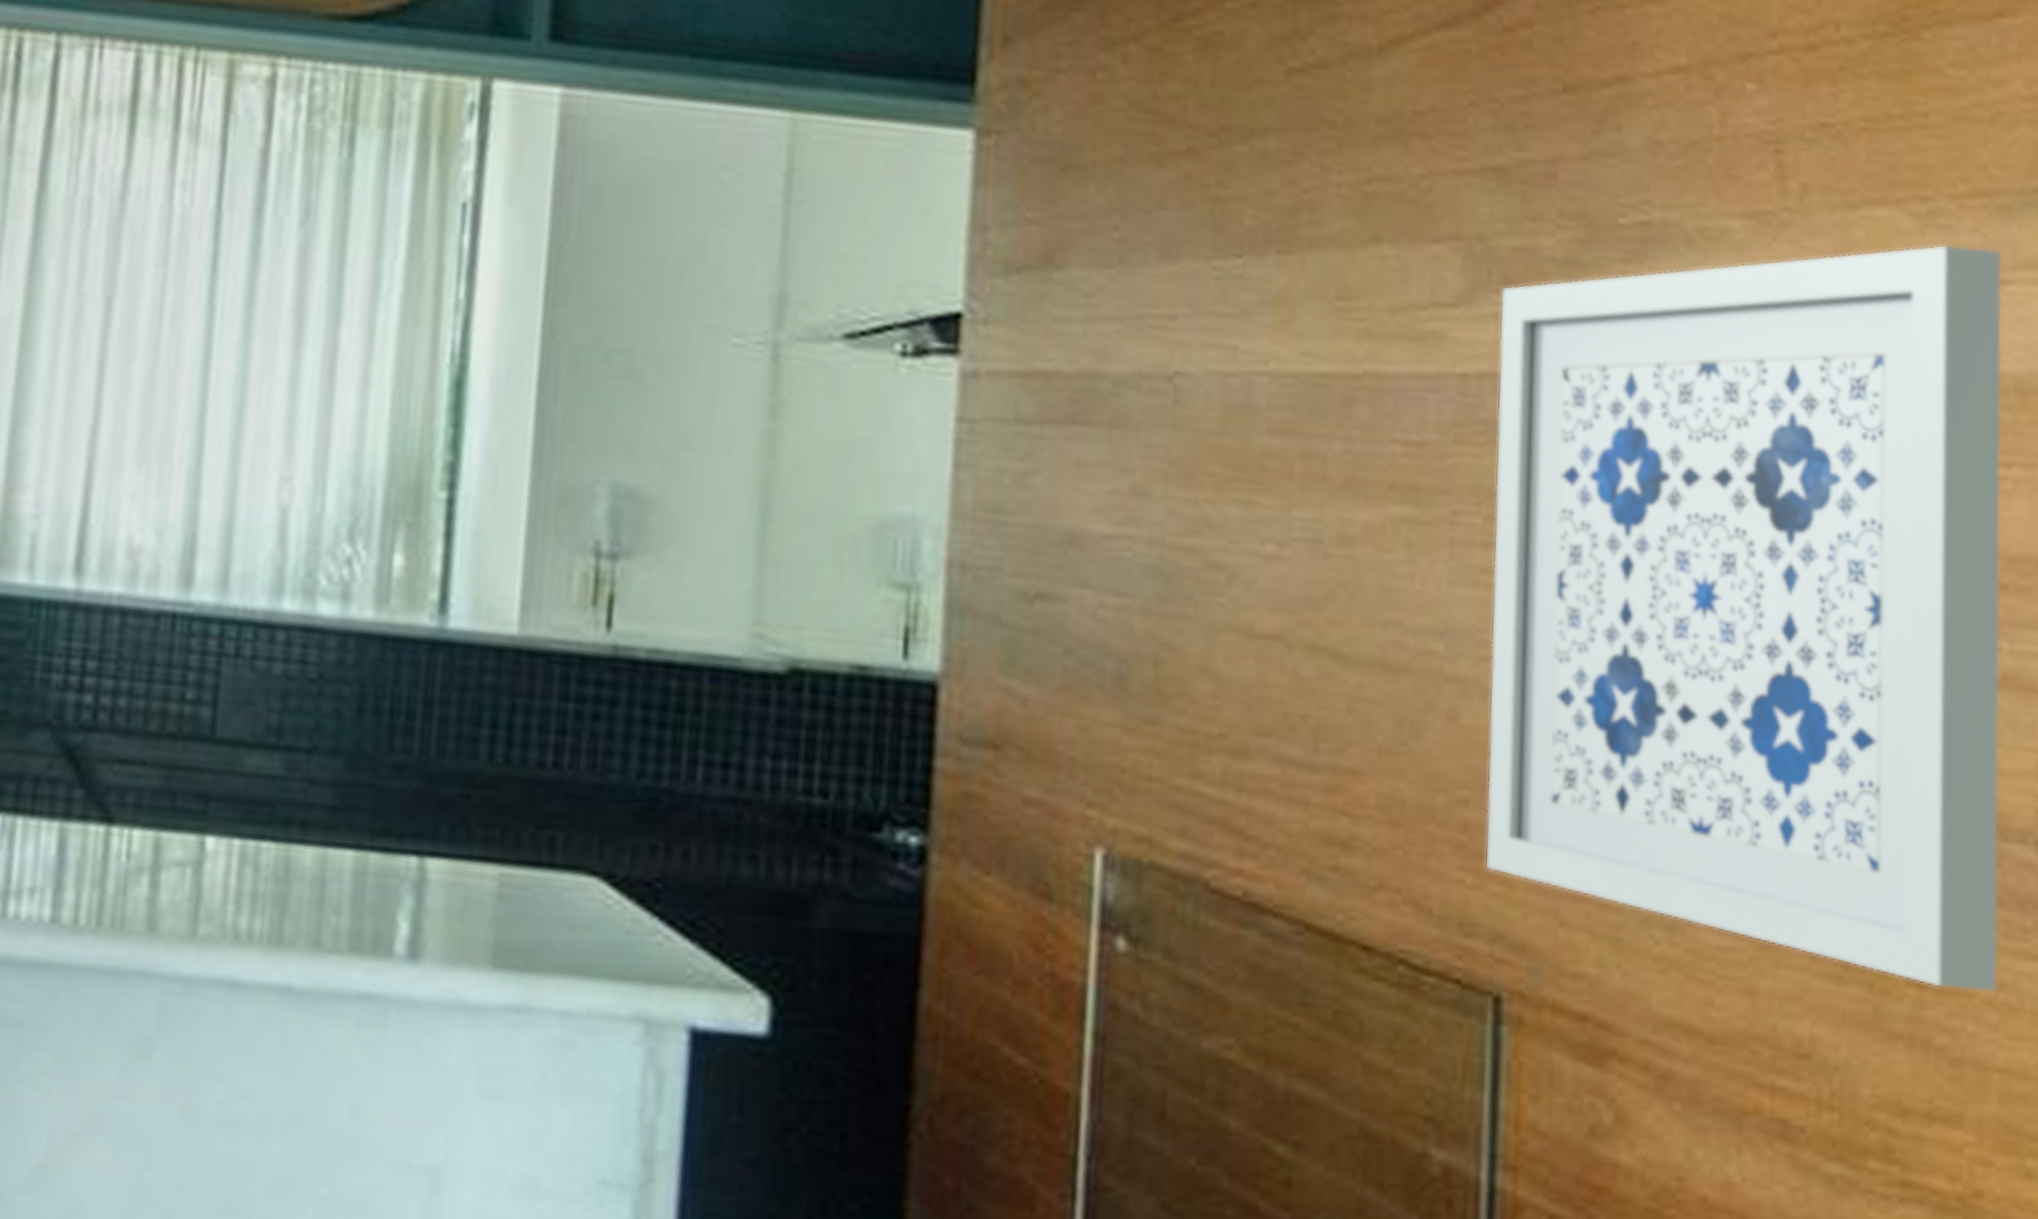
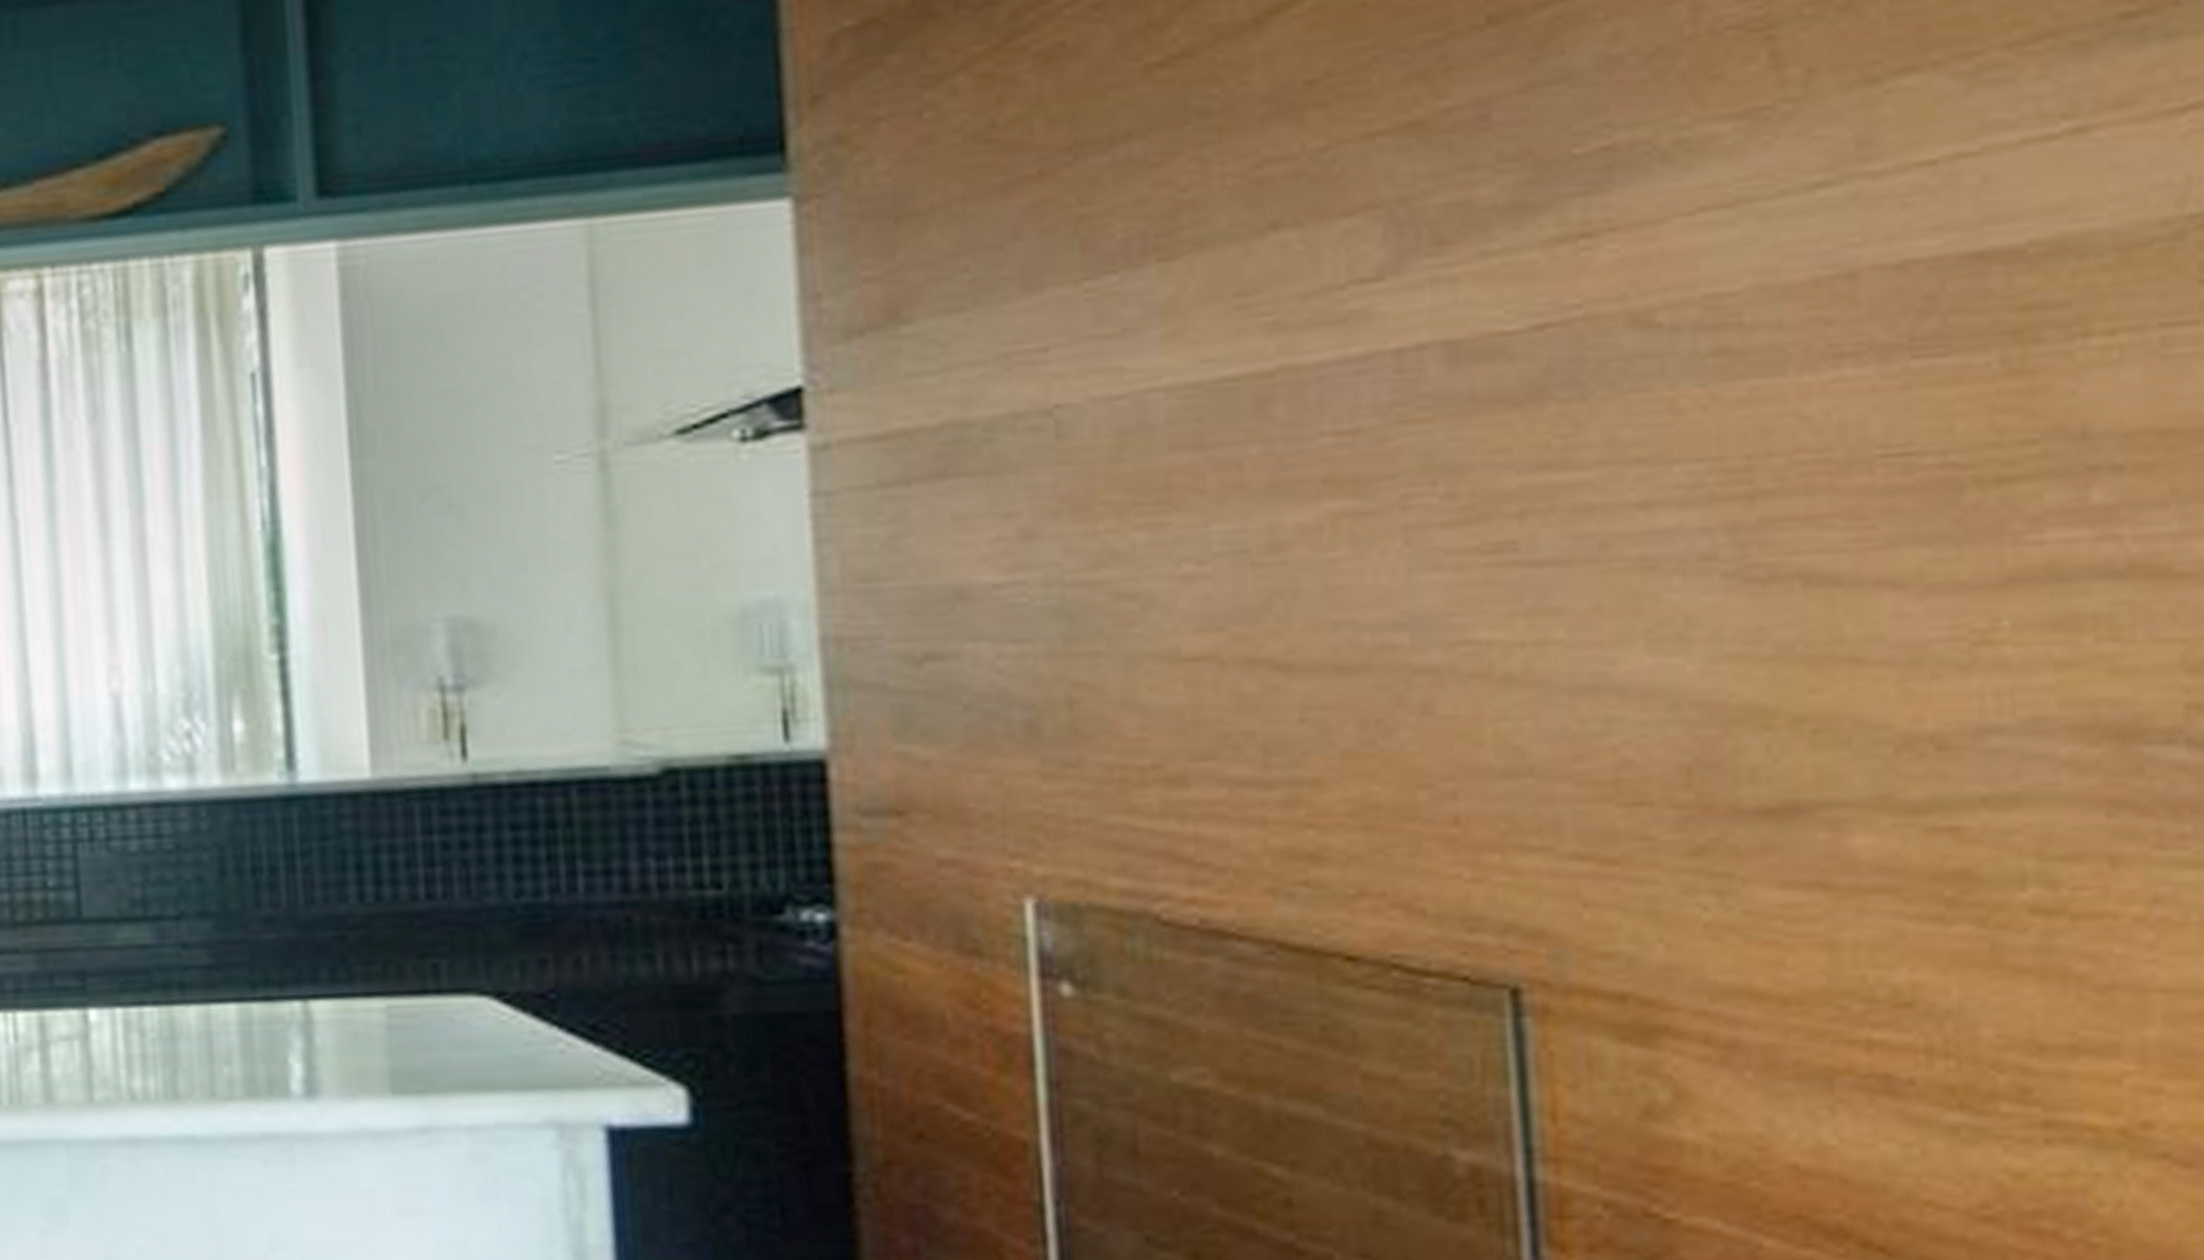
wall art: present [1484,244,2003,993] -> none [1434,94,2152,913]

